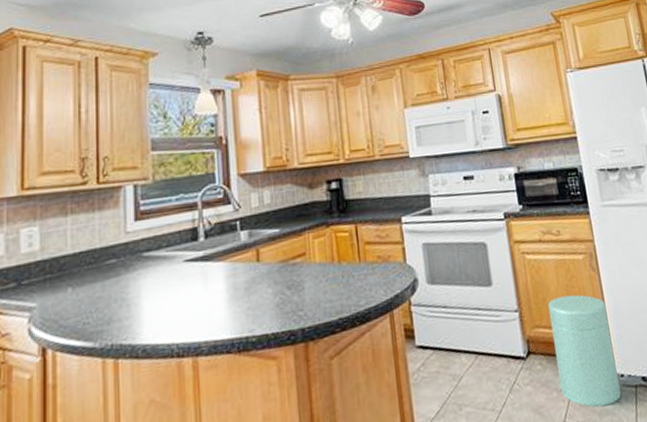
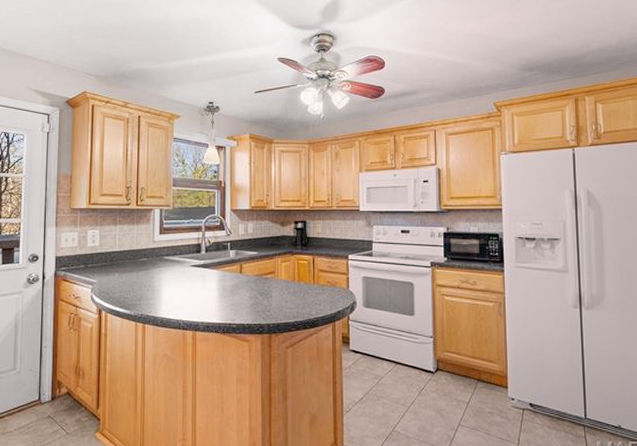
trash can: present [548,294,621,407] -> none [458,332,509,419]

